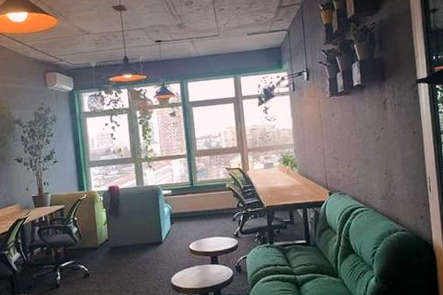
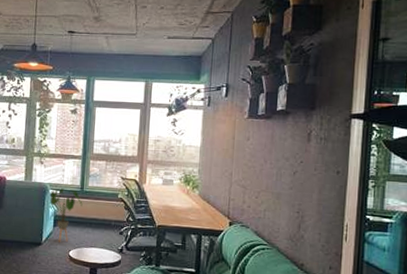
house plant: none [163,186,195,238] -> present [50,187,83,242]

